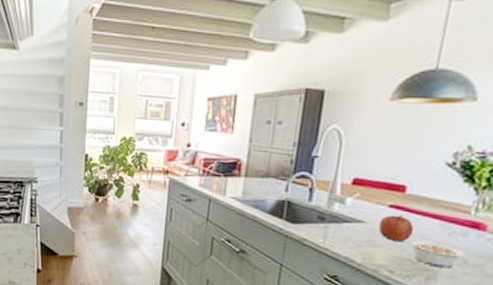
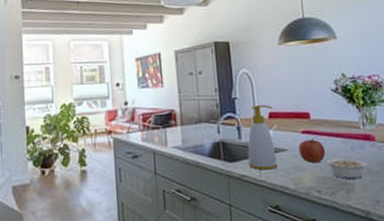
soap bottle: none [312,168,360,239] -> present [247,105,279,170]

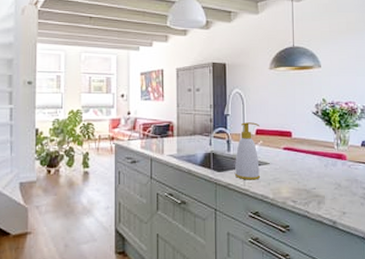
fruit: present [299,138,326,163] -> none [280,154,303,176]
legume: present [325,157,368,180] -> none [302,173,338,193]

